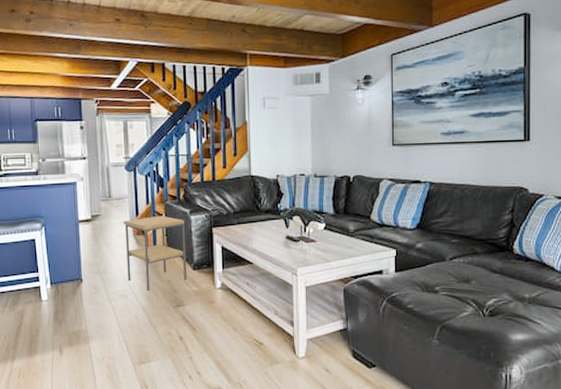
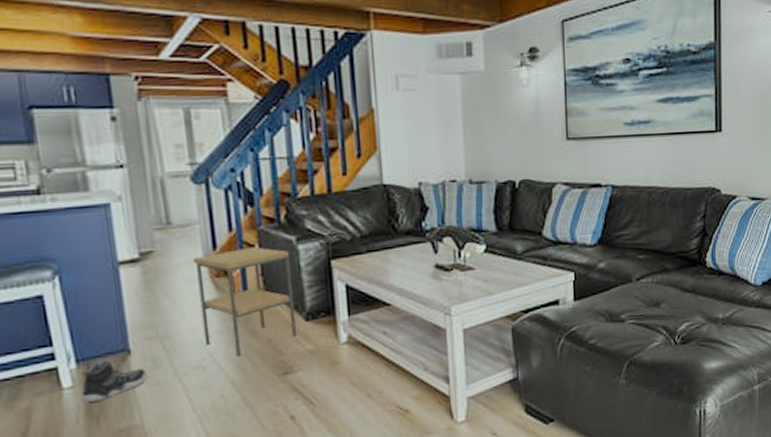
sneaker: none [52,284,91,311] -> present [81,360,147,402]

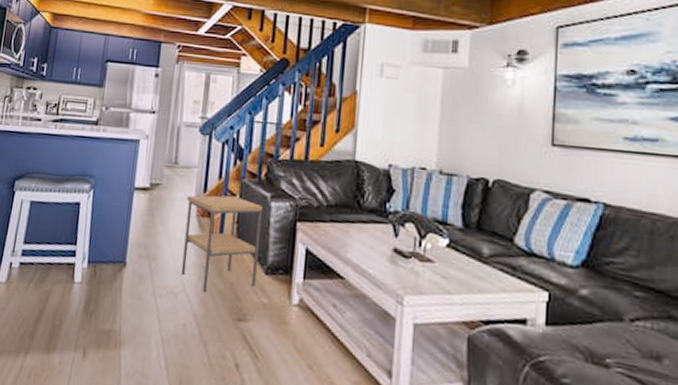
sneaker: present [81,360,147,402] -> none [84,266,133,301]

